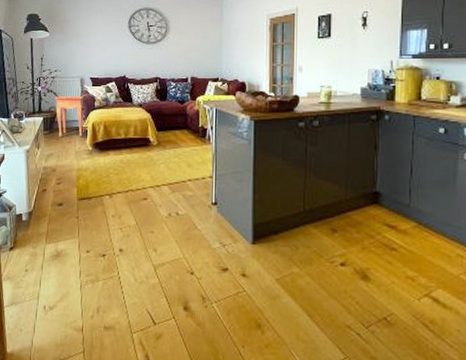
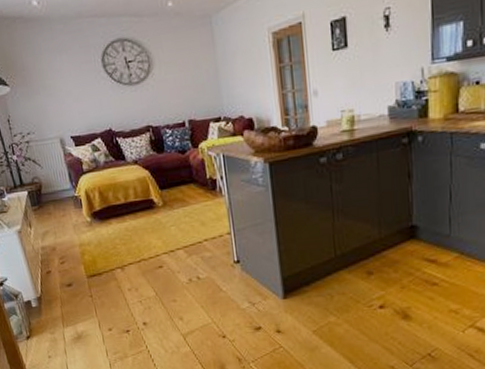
side table: present [54,96,86,137] -> none [34,160,79,210]

